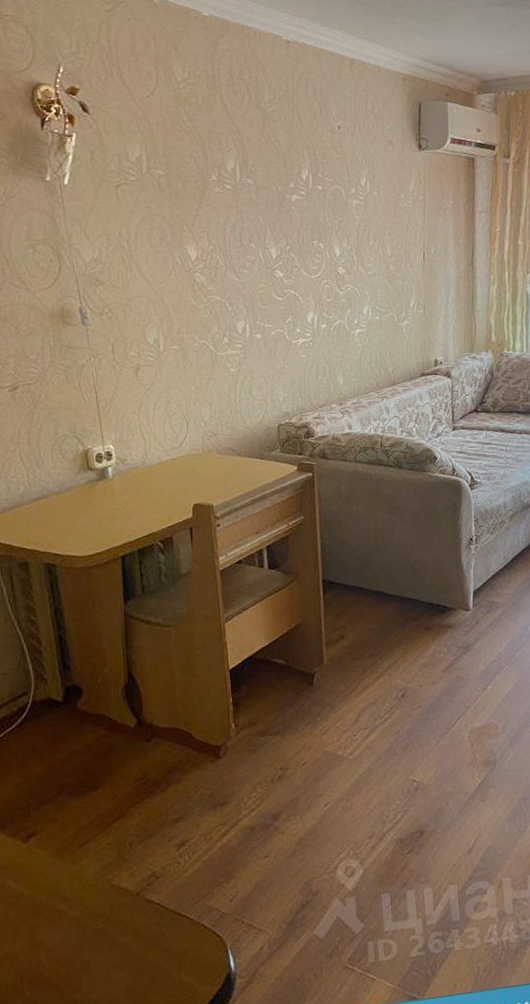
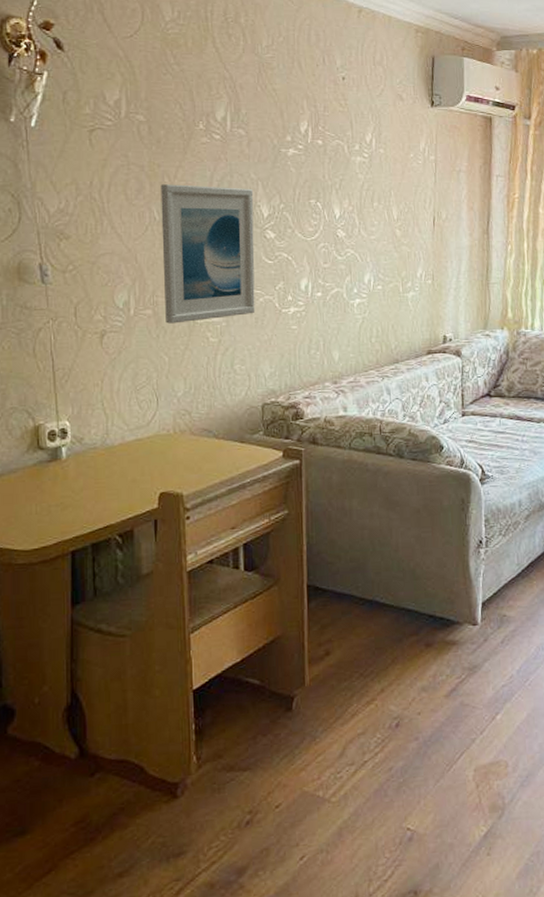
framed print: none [180,231,269,357] -> present [160,184,255,324]

